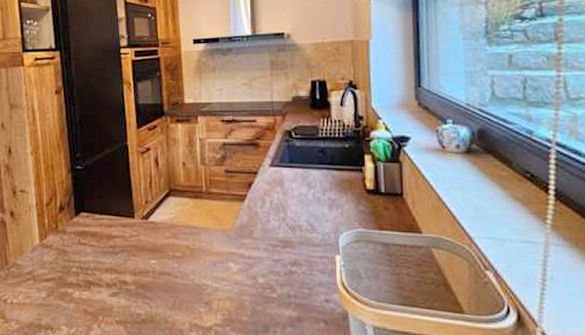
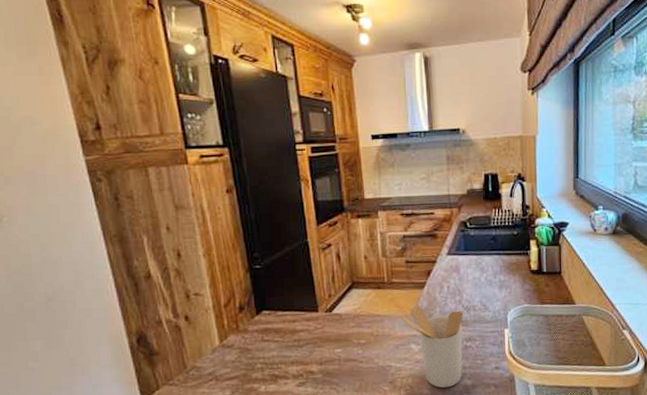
utensil holder: none [219,219,288,318] -> present [401,305,463,388]

